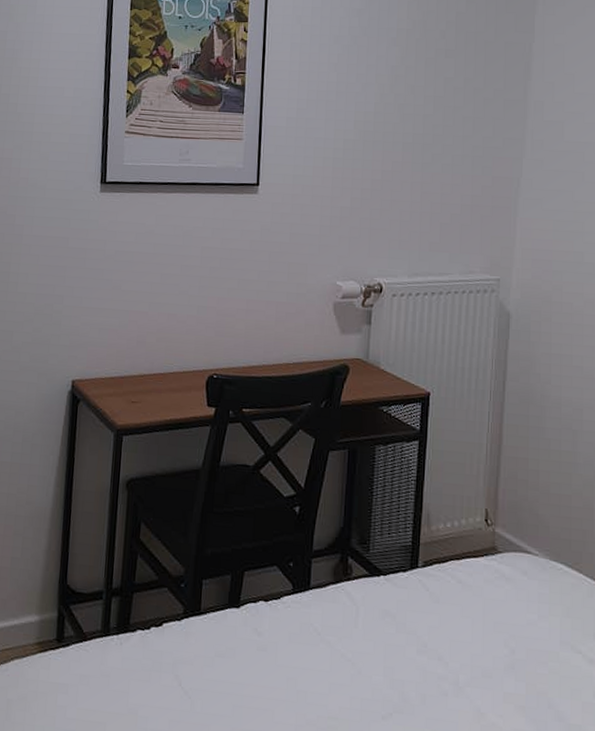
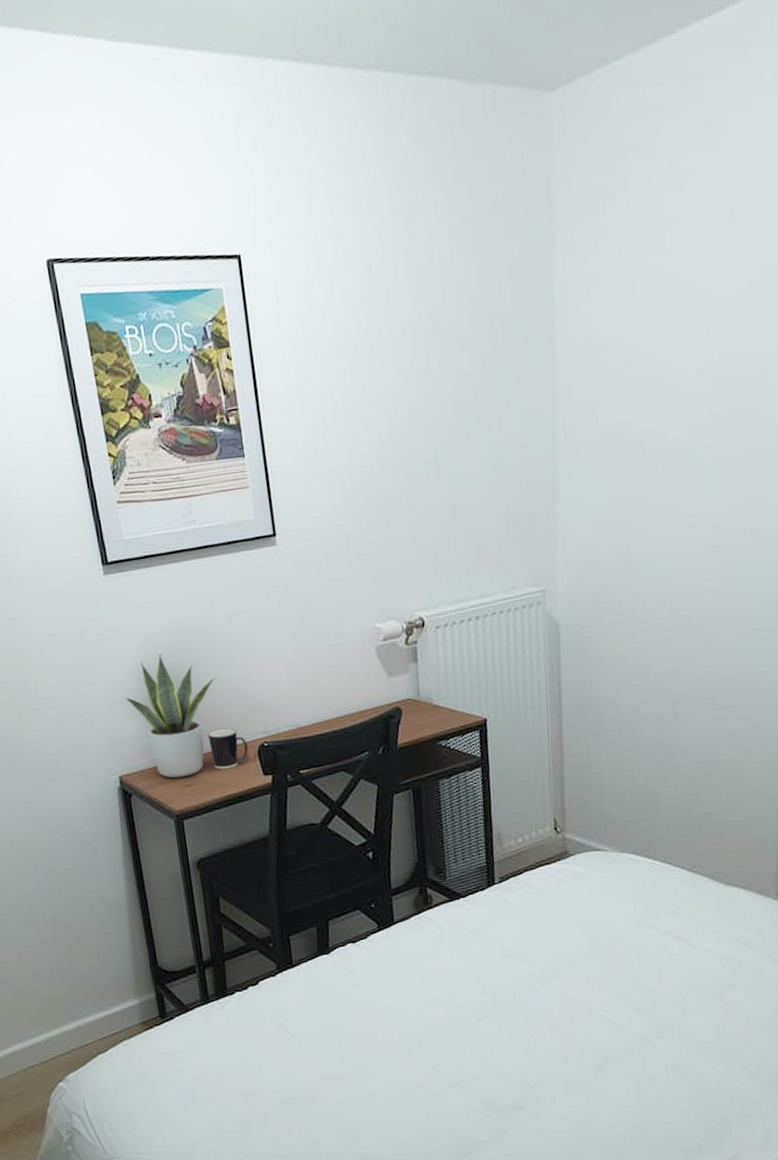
potted plant: none [94,271,182,394] -> present [124,653,217,779]
mug: none [161,352,198,394] -> present [207,728,248,770]

